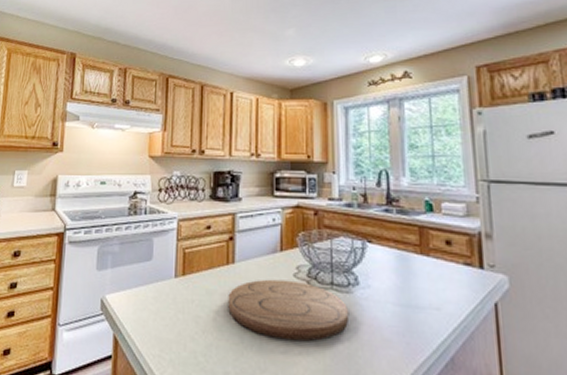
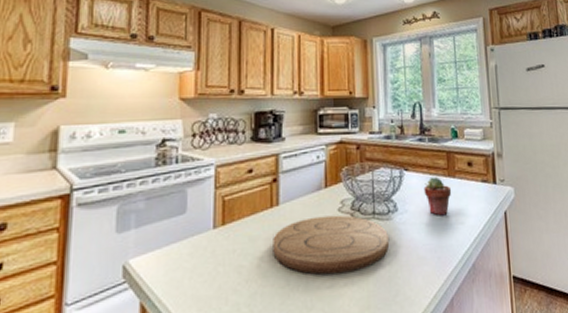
potted succulent: none [390,252,425,298] -> present [423,176,452,216]

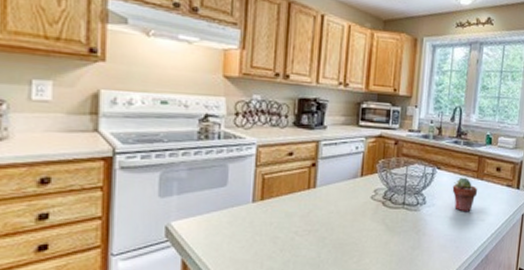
cutting board: present [273,215,389,275] -> none [307,201,414,252]

